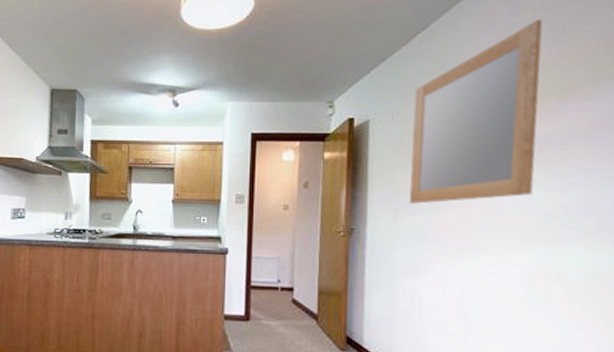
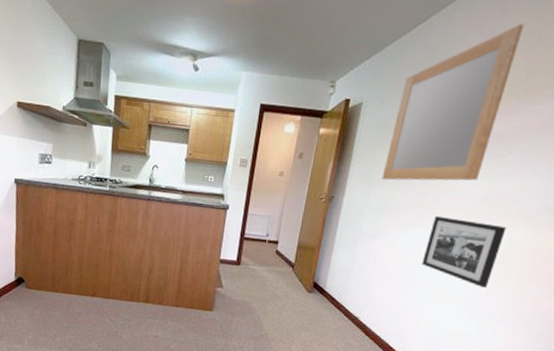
picture frame: none [484,242,588,331] -> present [422,216,507,288]

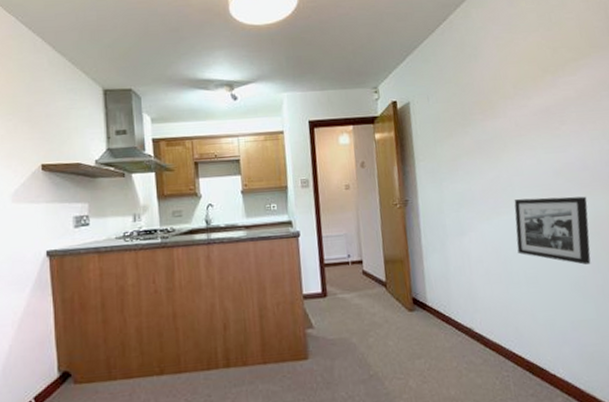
home mirror: present [381,24,524,181] -> none [443,10,543,173]

